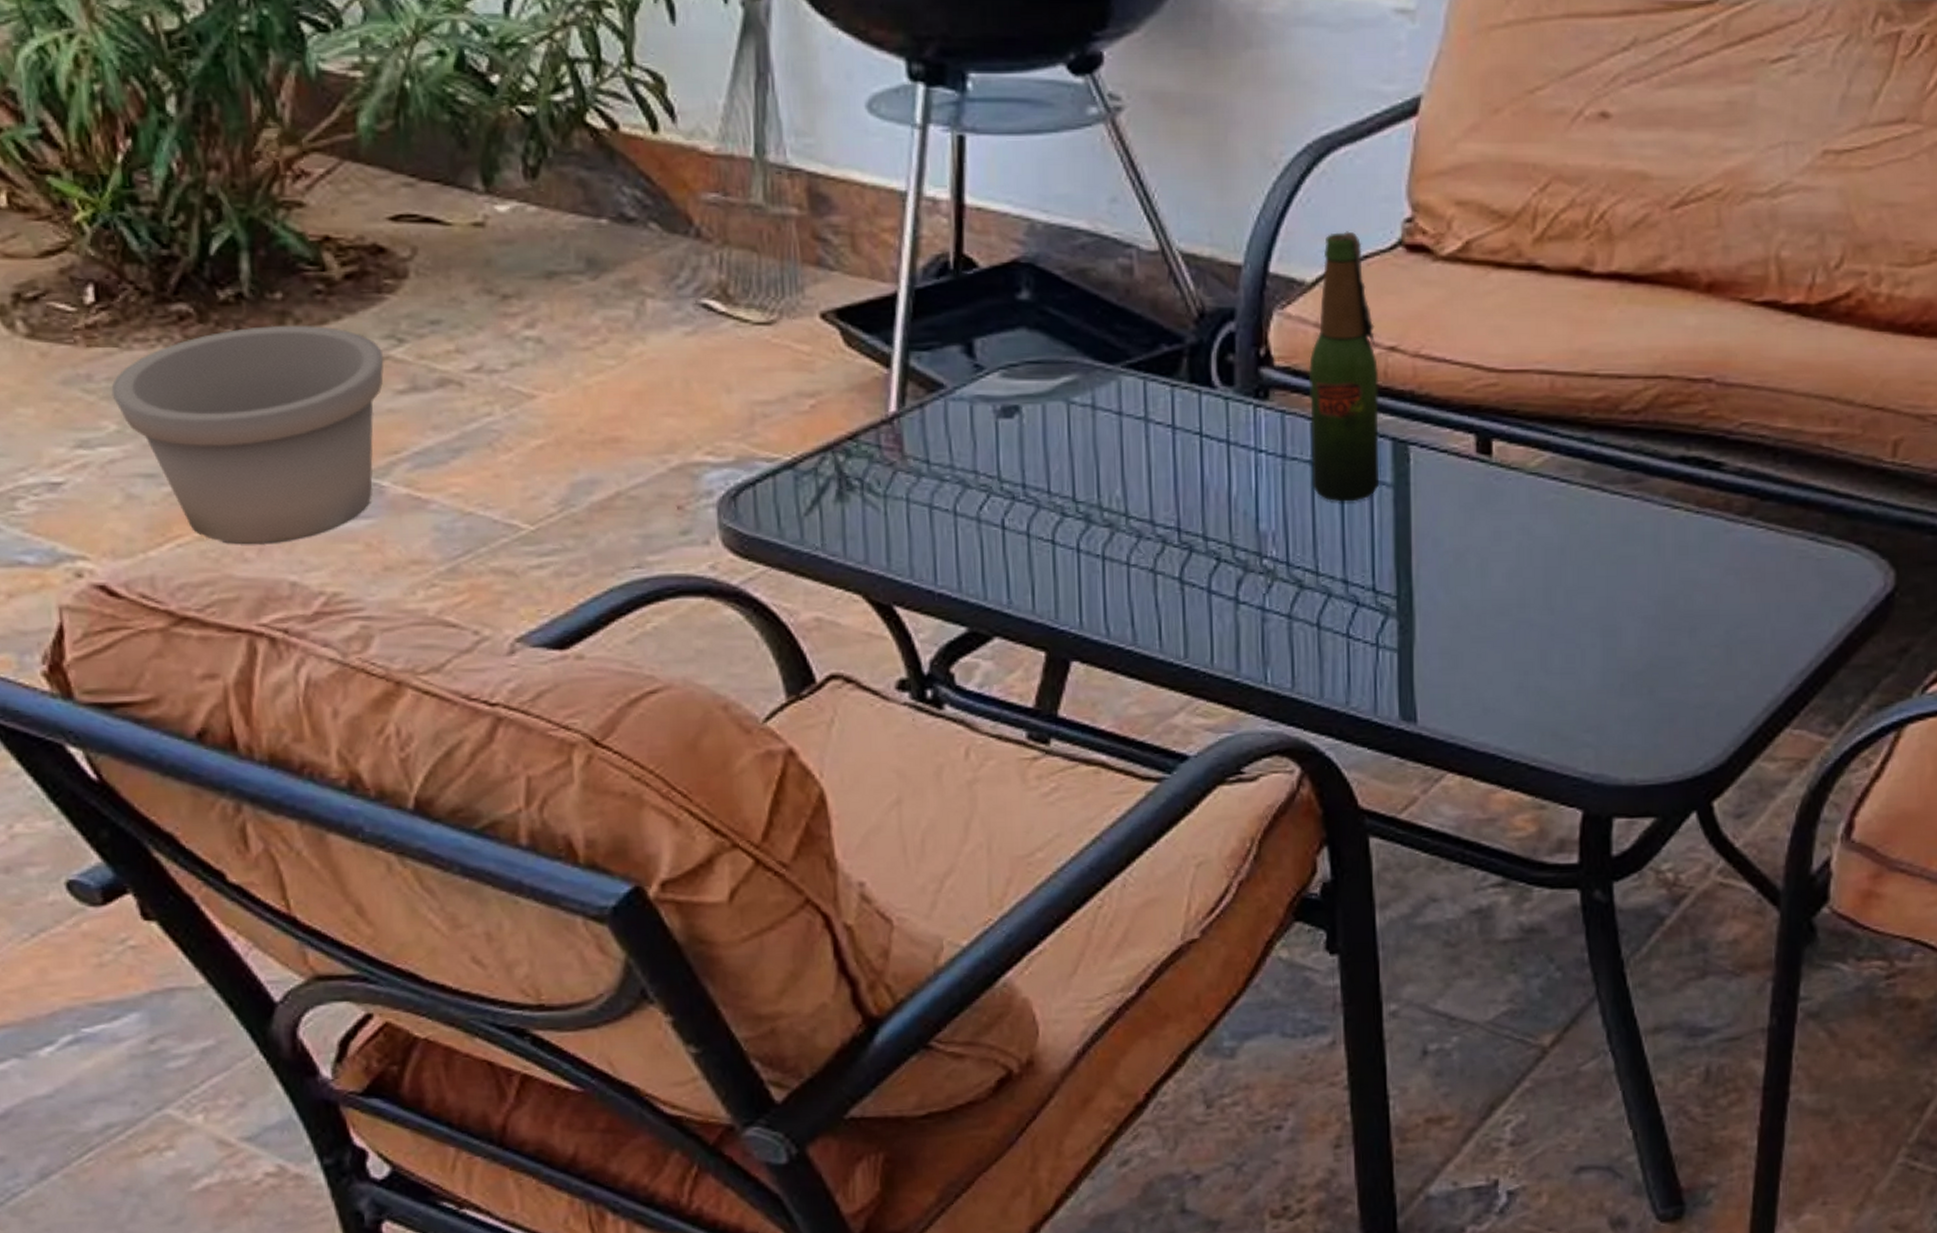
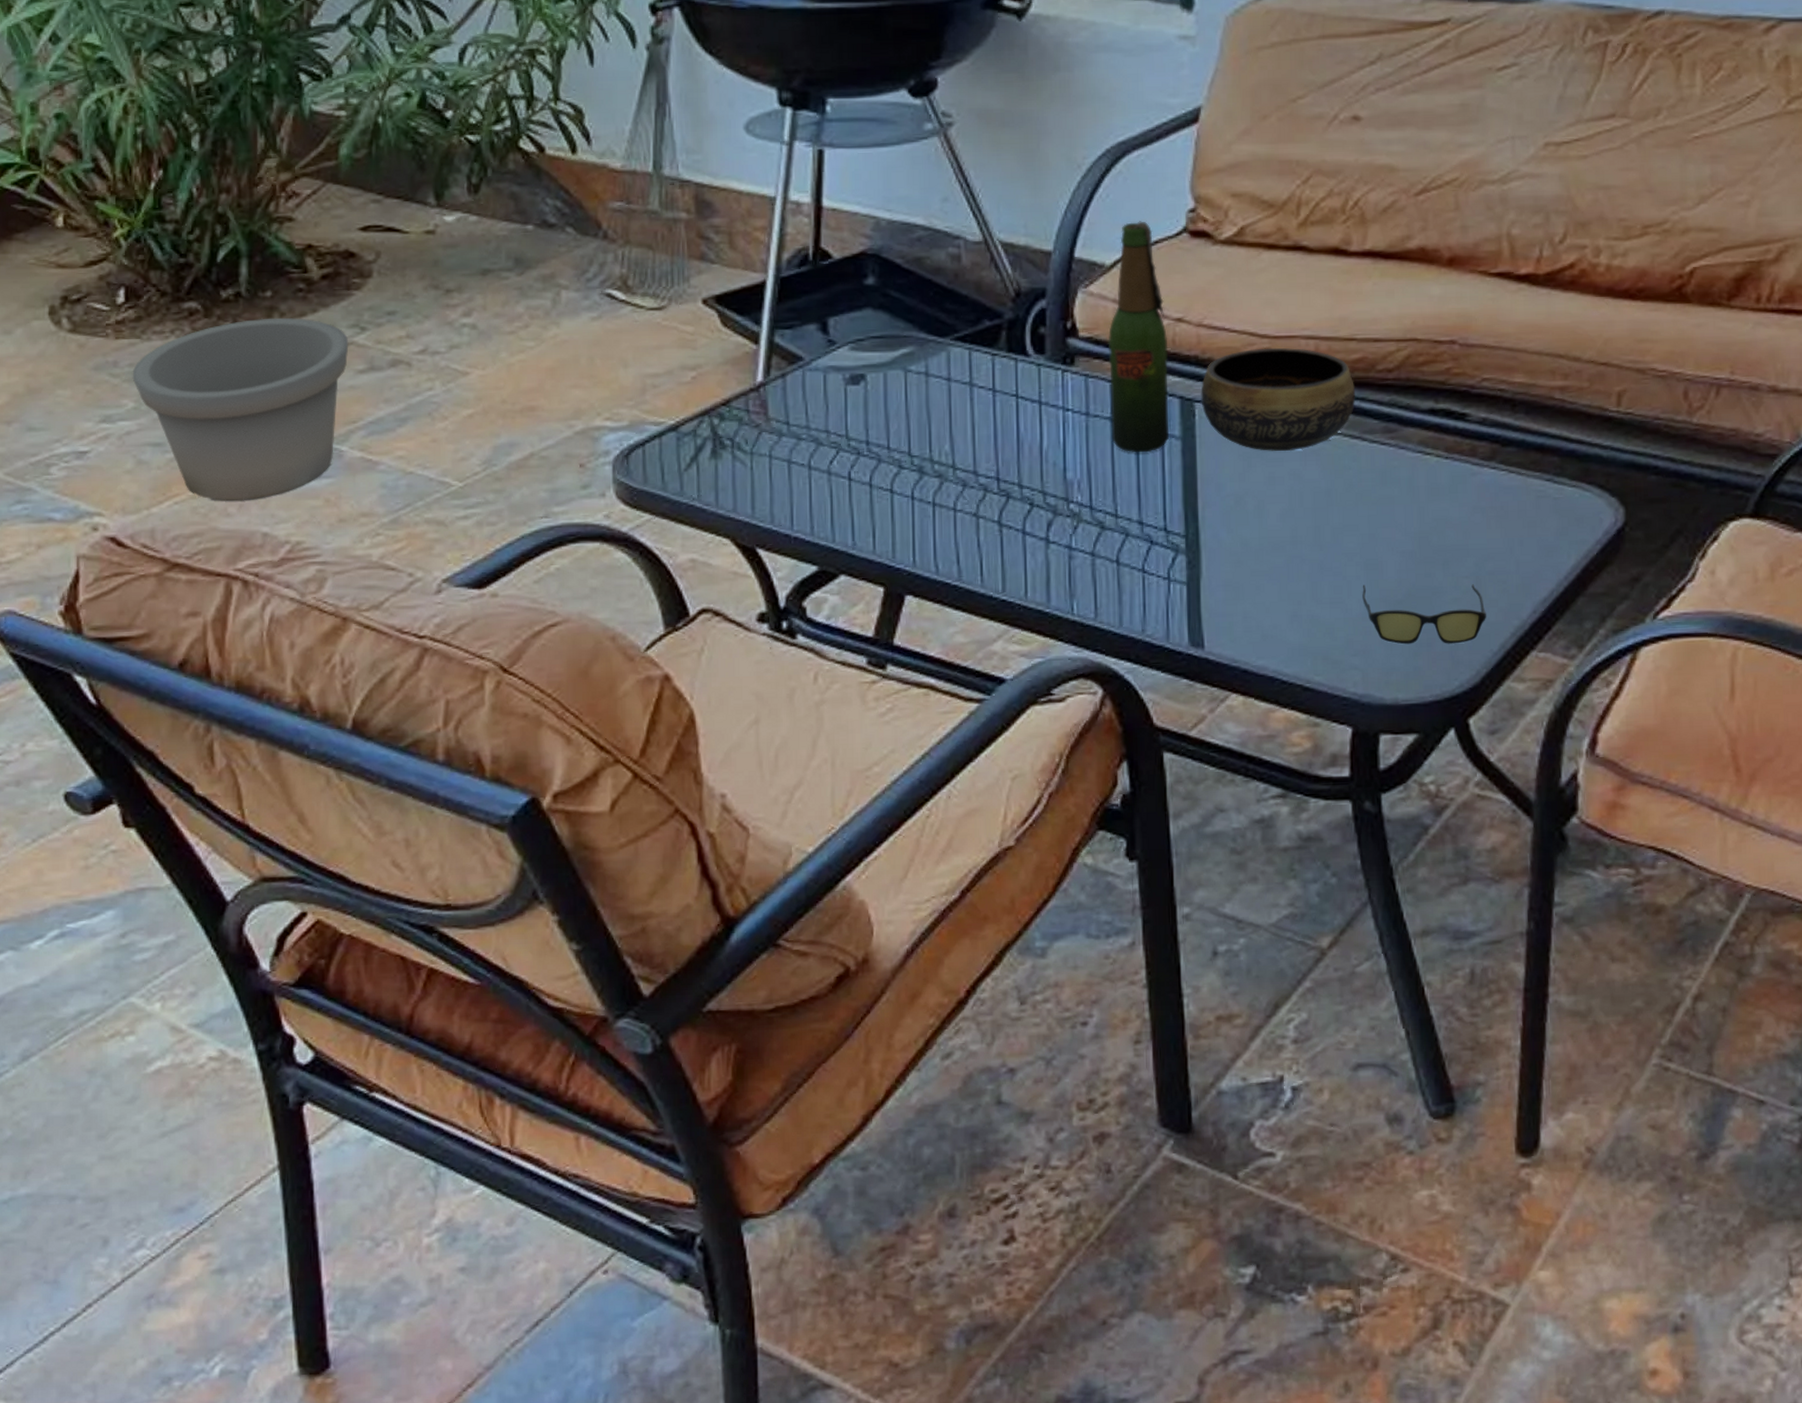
bowl: none [1416,383,1596,502] -> present [1201,347,1356,451]
sunglasses: none [1597,653,1737,720] -> present [1362,584,1487,645]

